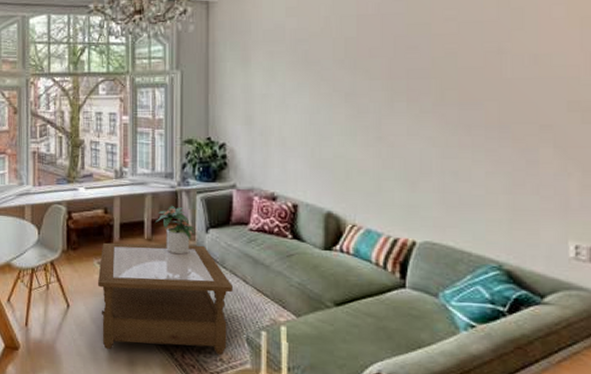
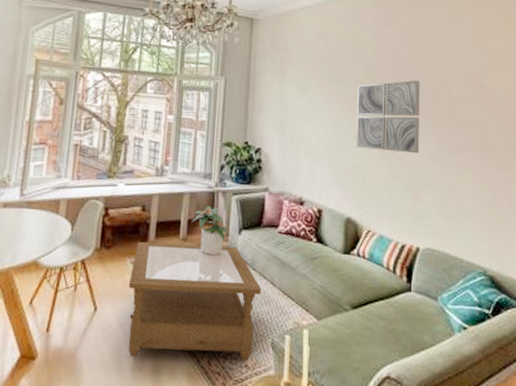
wall art: none [336,51,417,138] -> present [356,80,420,154]

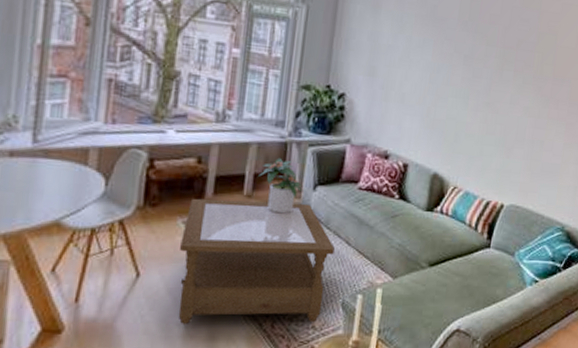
wall art: present [356,80,420,154] -> none [451,24,528,107]

